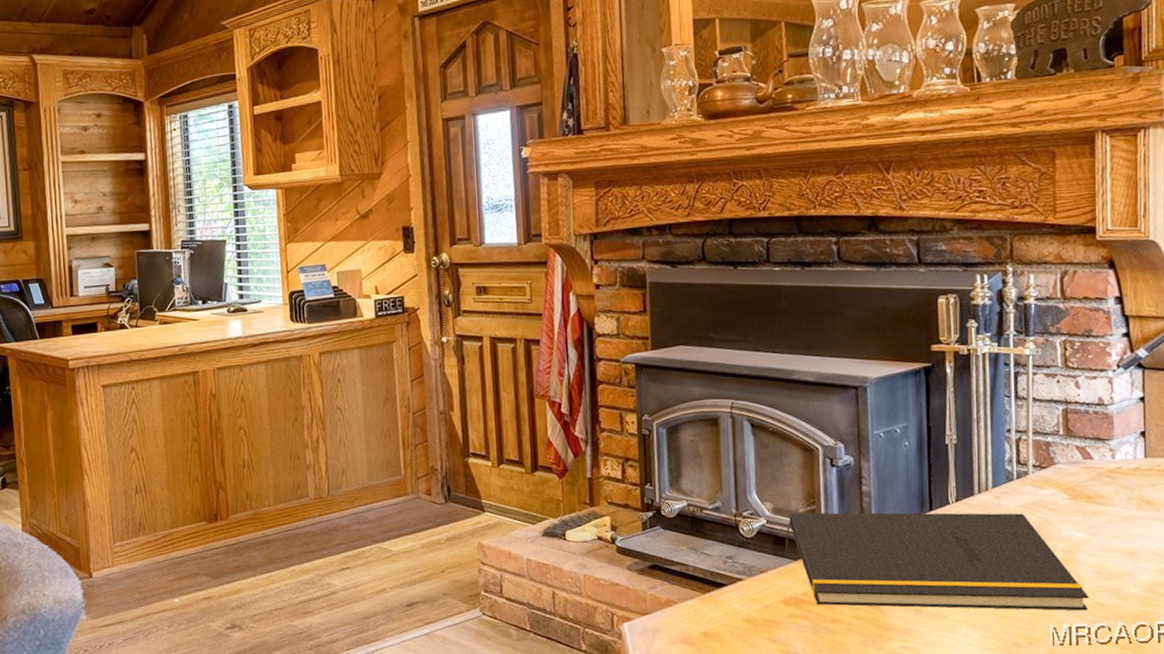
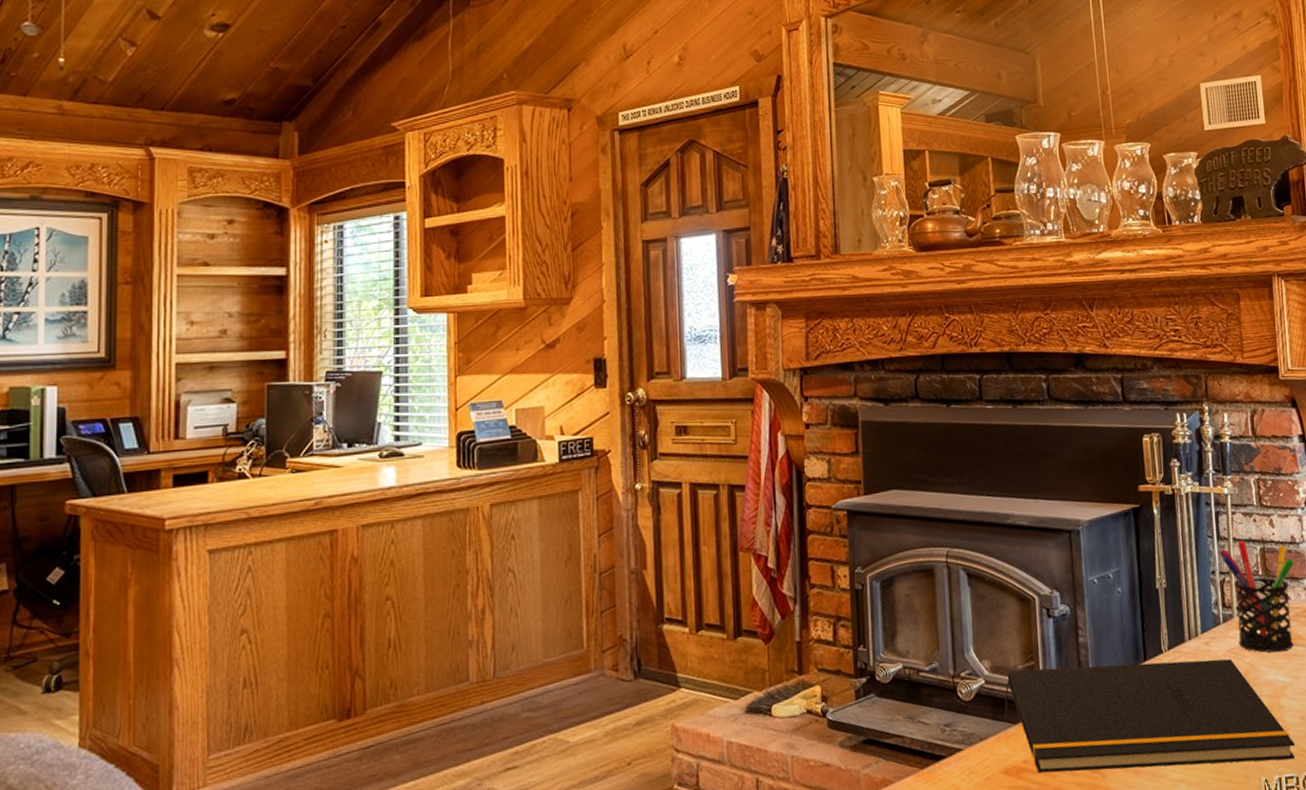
pen holder: none [1016,401,1100,509] -> present [1218,541,1294,653]

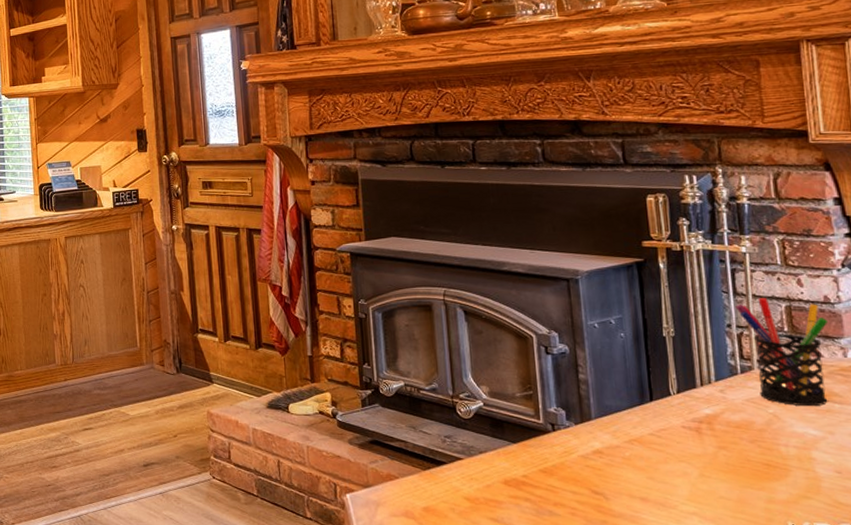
notepad: present [1003,659,1295,774] -> none [502,397,829,510]

